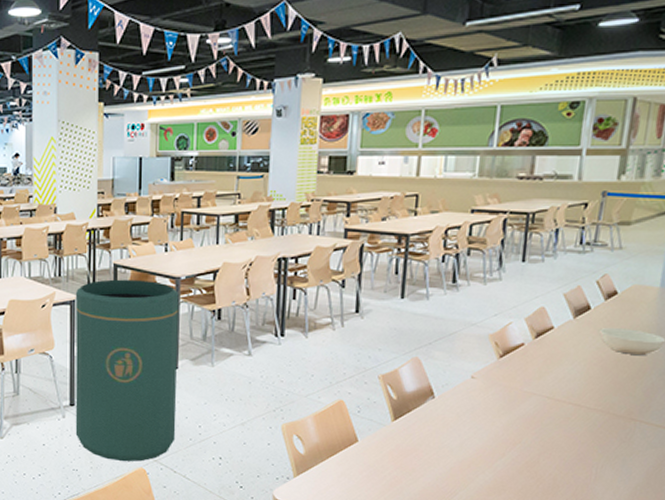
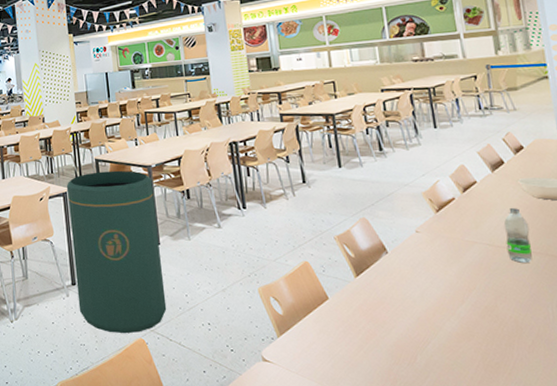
bottle: none [565,360,598,420] -> present [503,208,532,263]

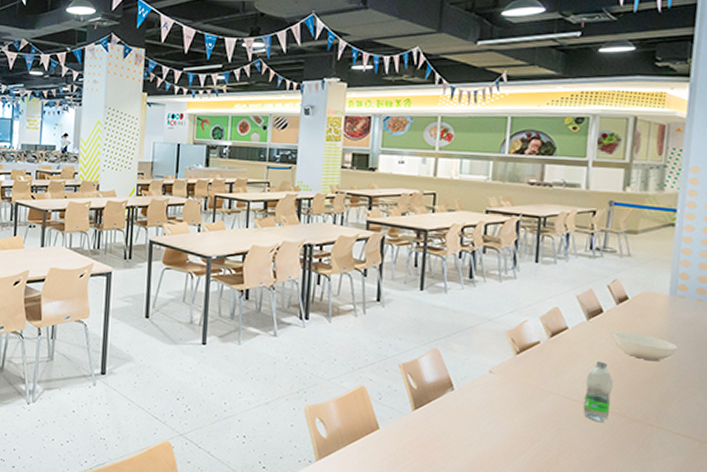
trash can: present [66,170,167,333] -> none [104,254,210,435]

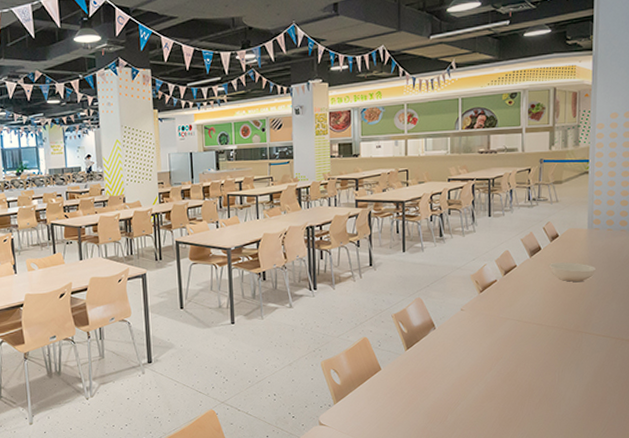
bottle: present [583,362,613,422] -> none [532,289,552,336]

